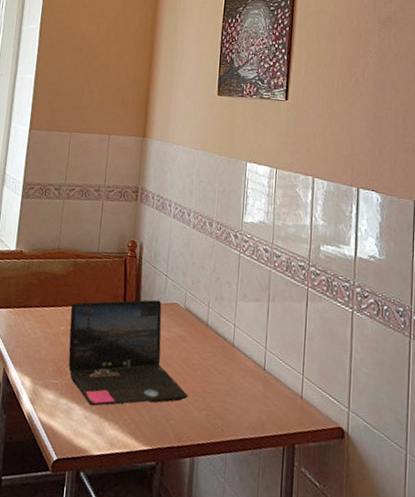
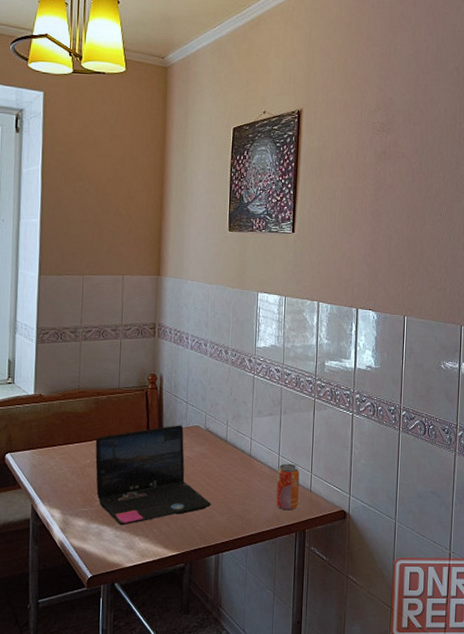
beverage can: none [261,359,289,418] -> present [276,463,300,510]

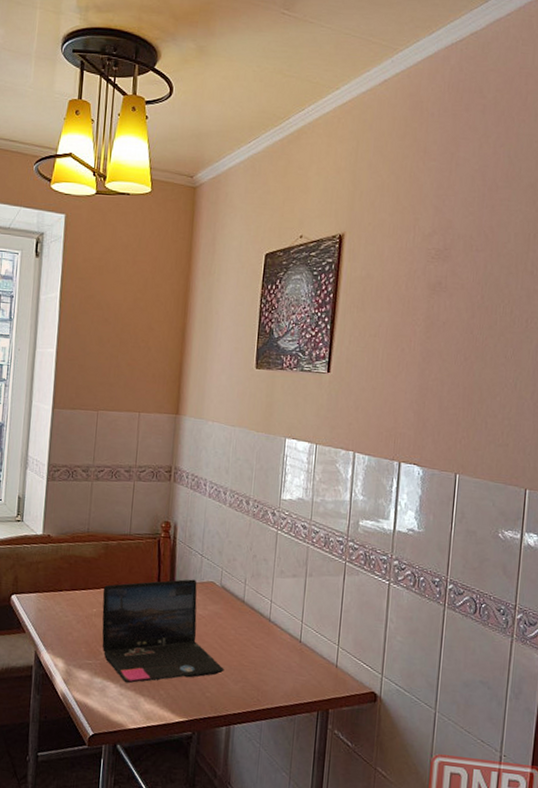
beverage can: present [276,463,300,510] -> none [297,632,325,686]

